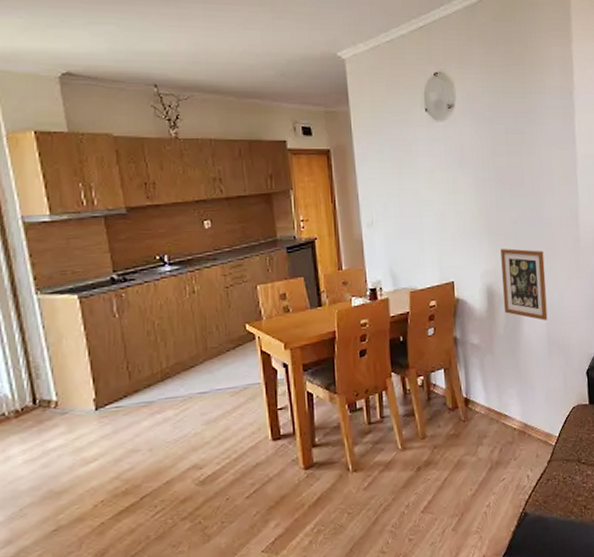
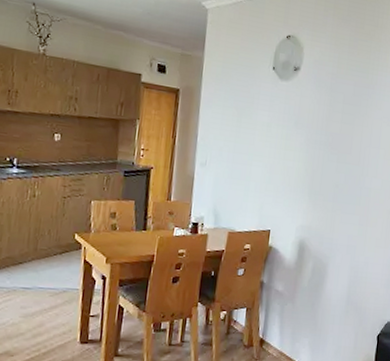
picture frame: present [500,248,548,320] -> none [311,207,358,282]

